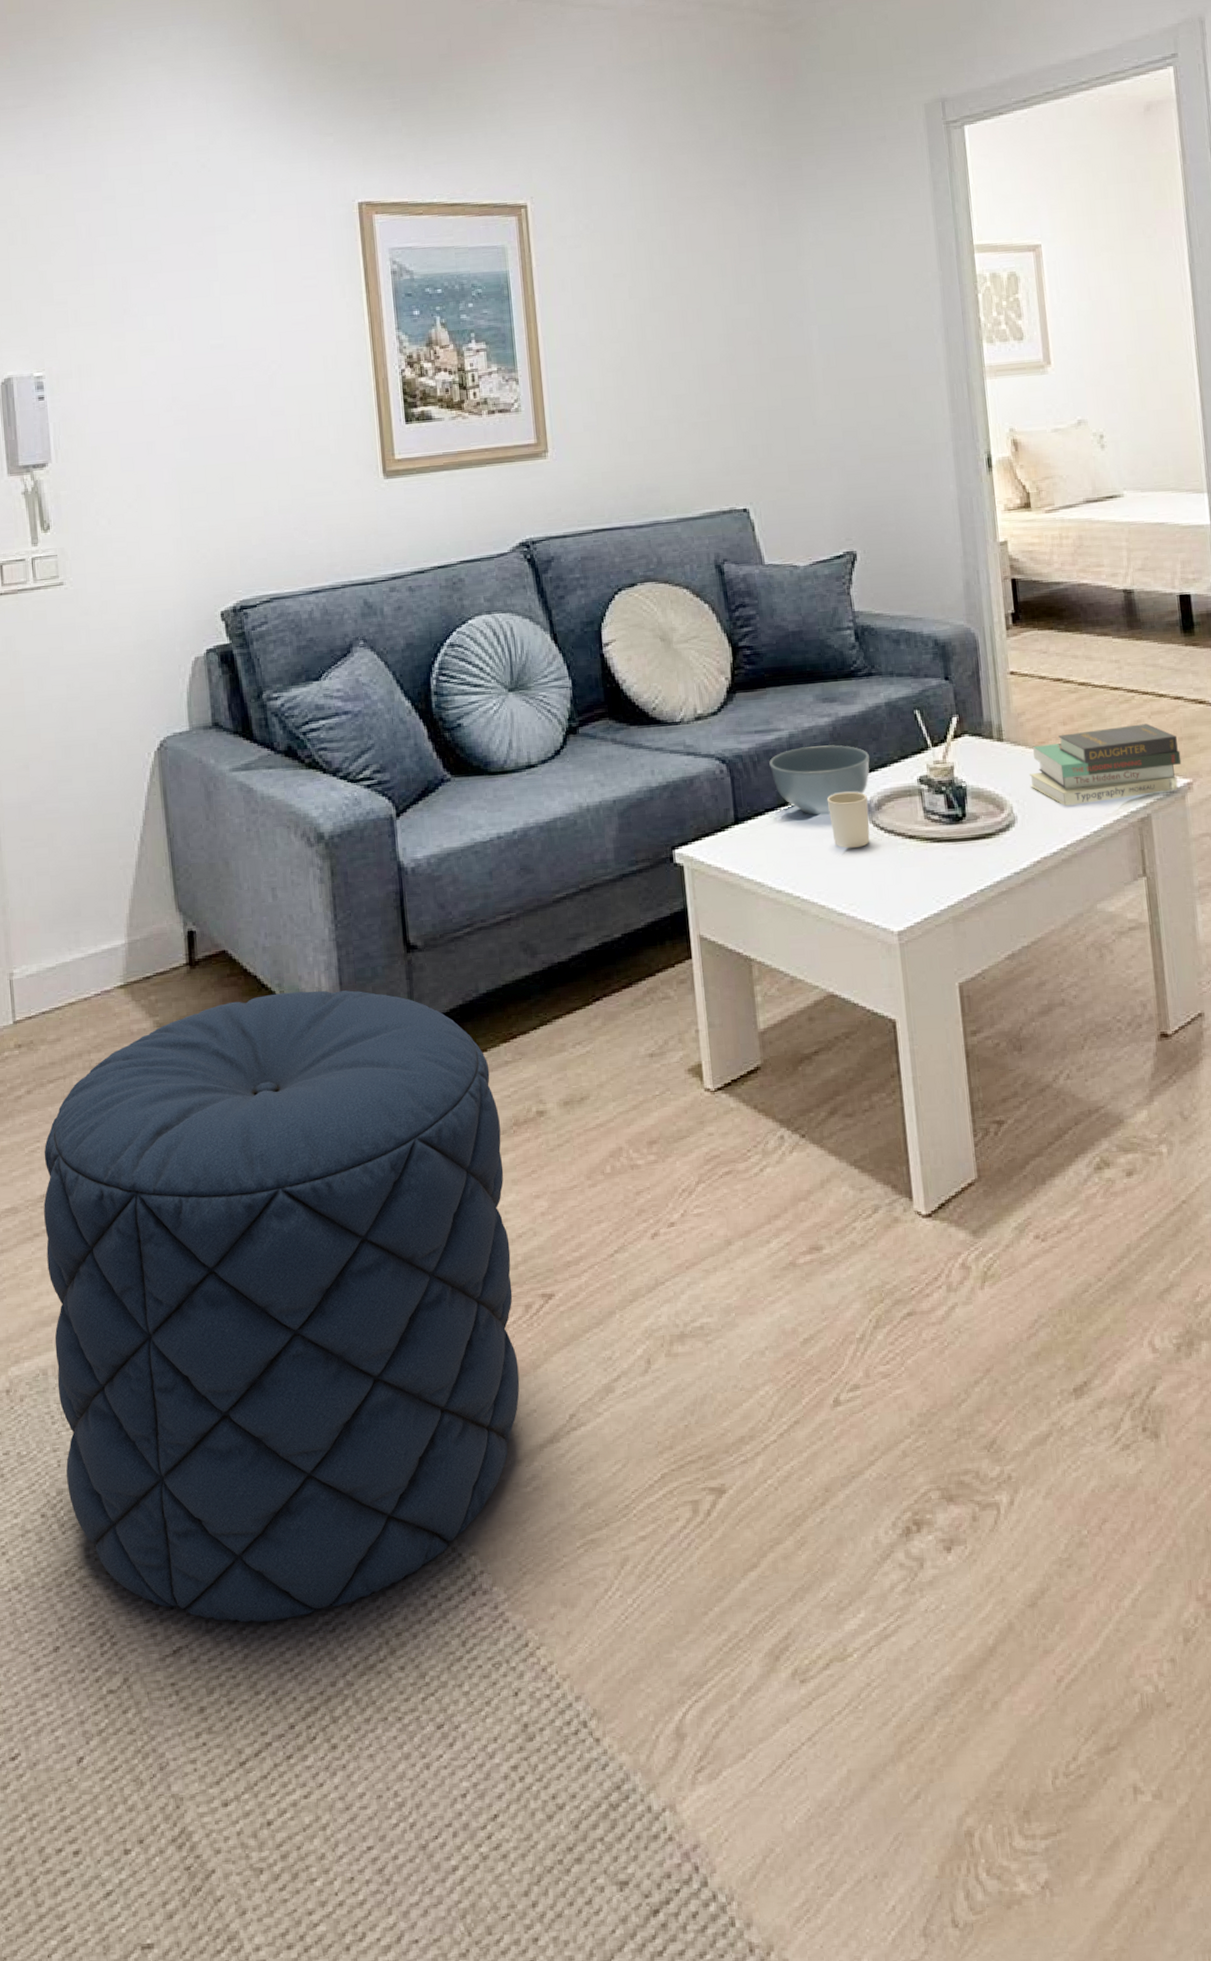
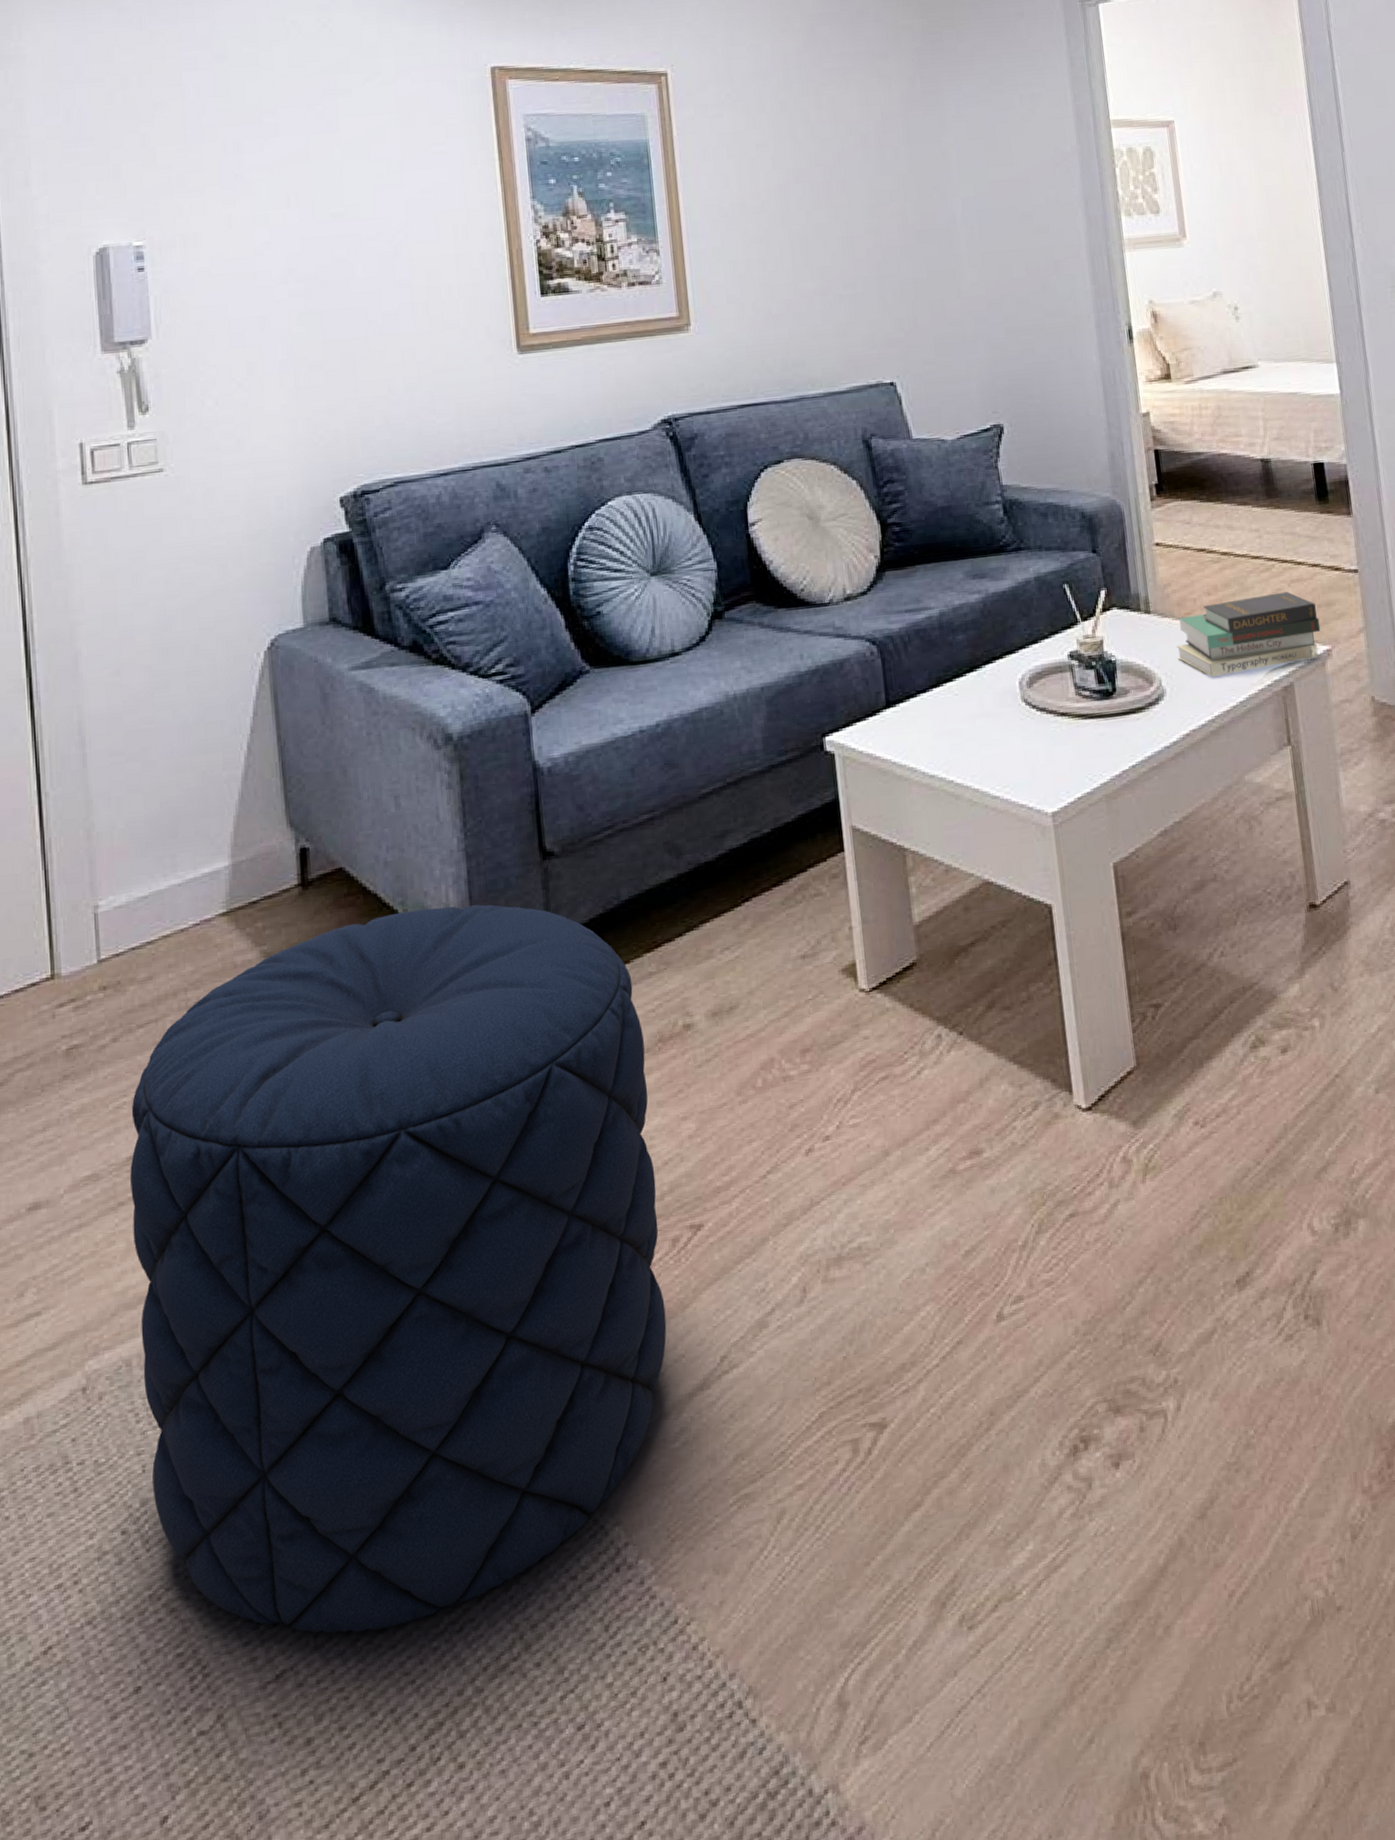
bowl: present [769,745,870,815] -> none [920,622,1021,696]
mug: present [826,791,870,848] -> none [978,669,1022,729]

